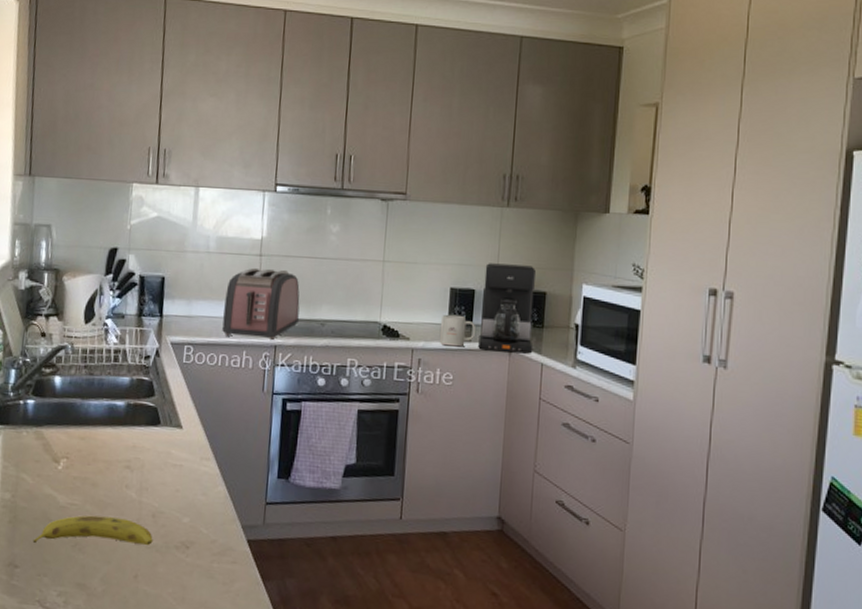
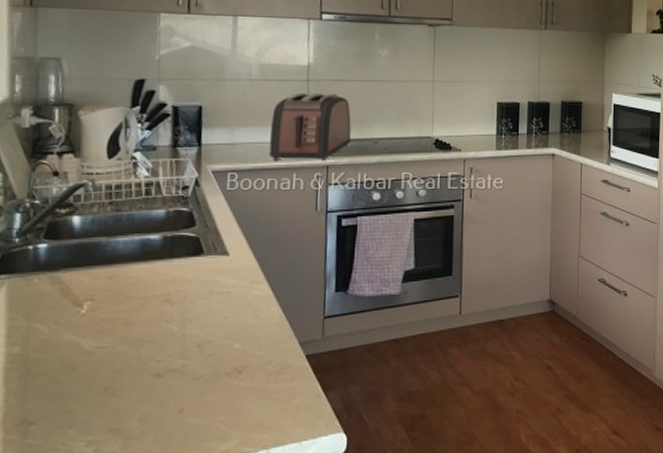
fruit: present [32,515,153,546] -> none [51,354,200,396]
mug: present [439,314,477,347] -> none [489,126,523,154]
coffee maker: present [478,263,536,355] -> none [525,79,573,157]

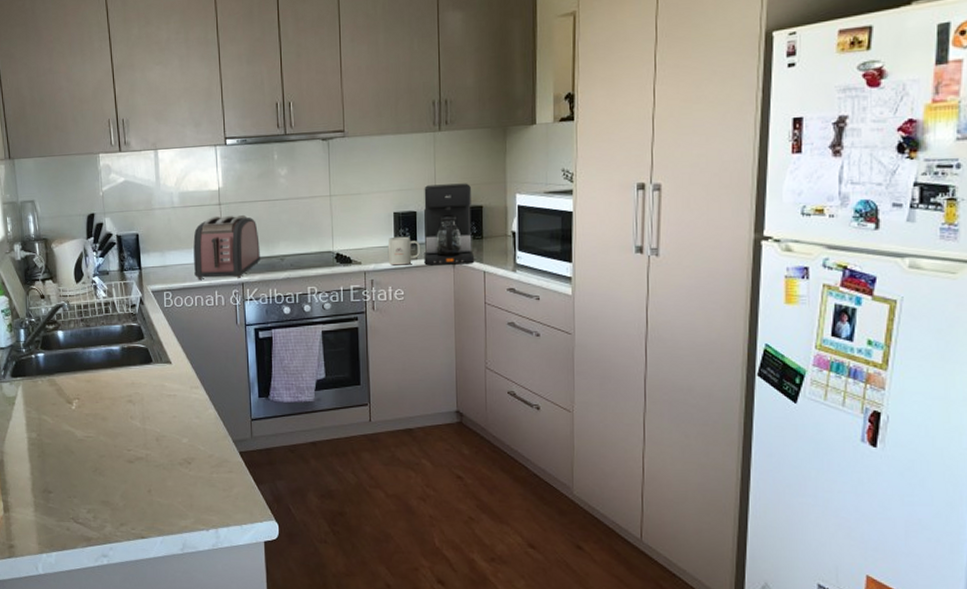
mug: none [489,126,523,154] -> present [387,236,421,266]
coffee maker: none [525,79,573,157] -> present [424,183,475,267]

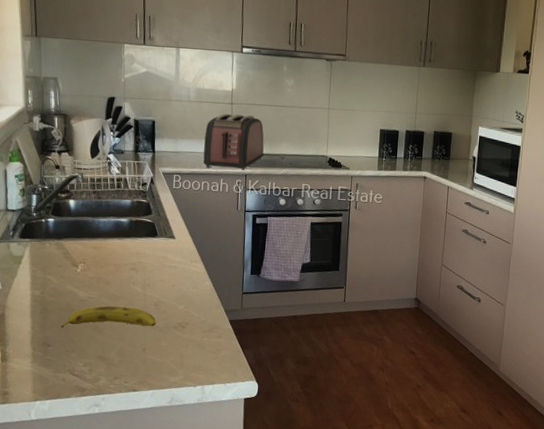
fruit: none [60,444,160,472] -> present [61,305,156,328]
mug: present [387,236,421,266] -> none [372,149,400,174]
coffee maker: present [424,183,475,267] -> none [401,110,444,180]

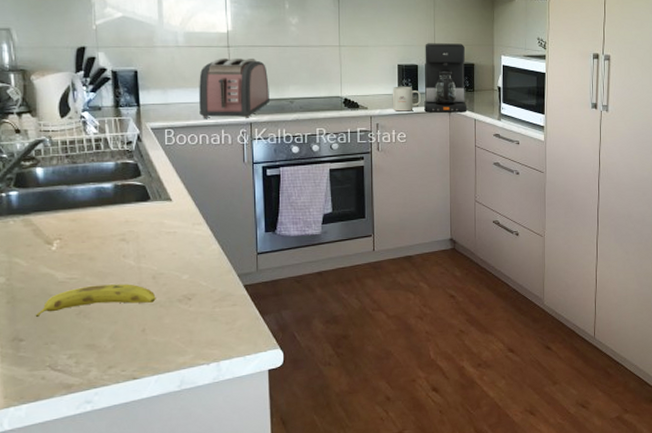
mug: none [372,149,400,174] -> present [392,86,422,112]
coffee maker: none [401,110,444,180] -> present [424,43,468,114]

